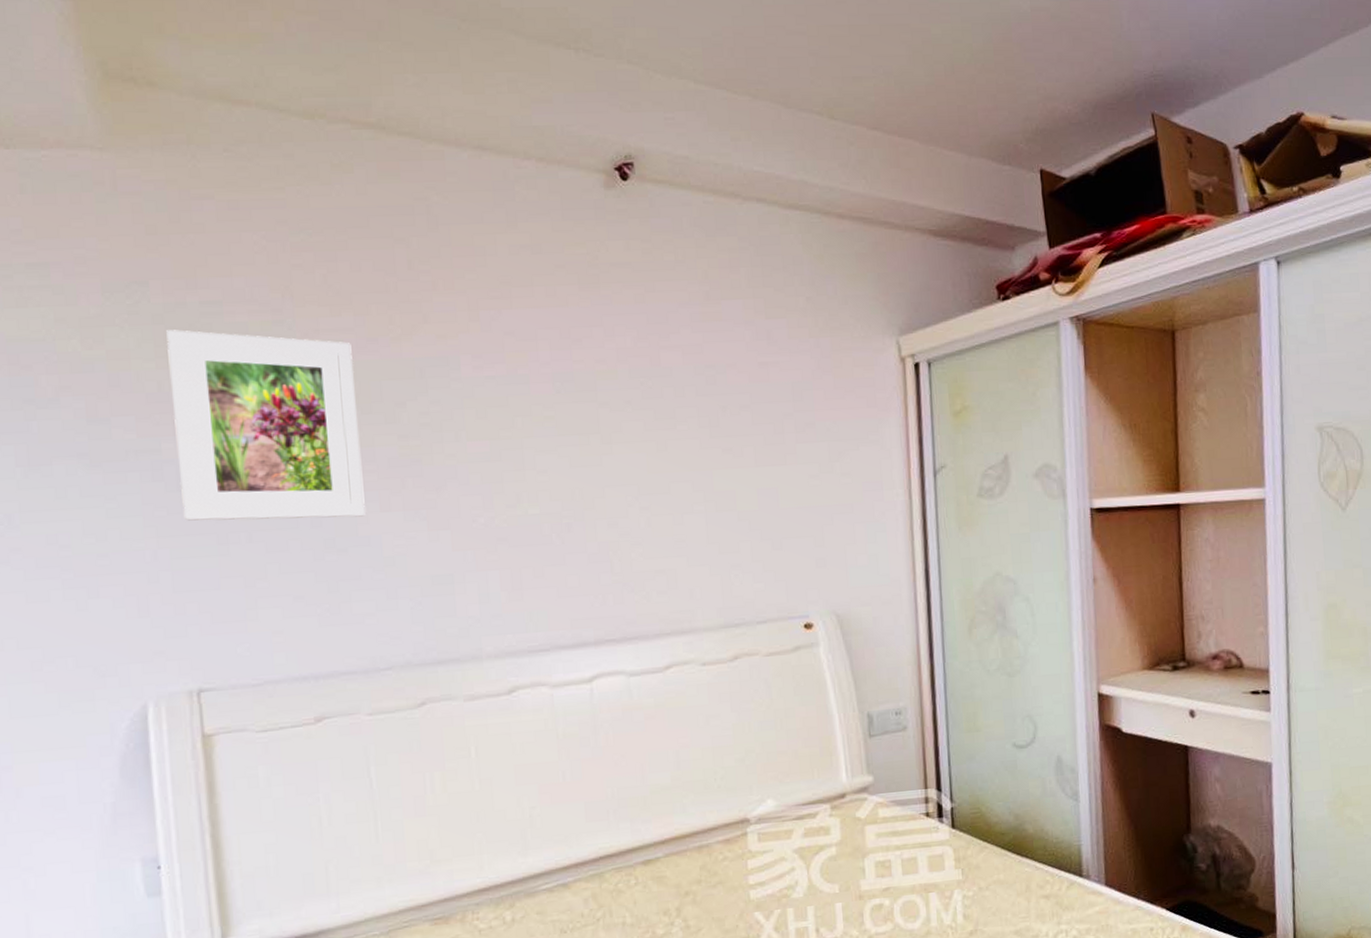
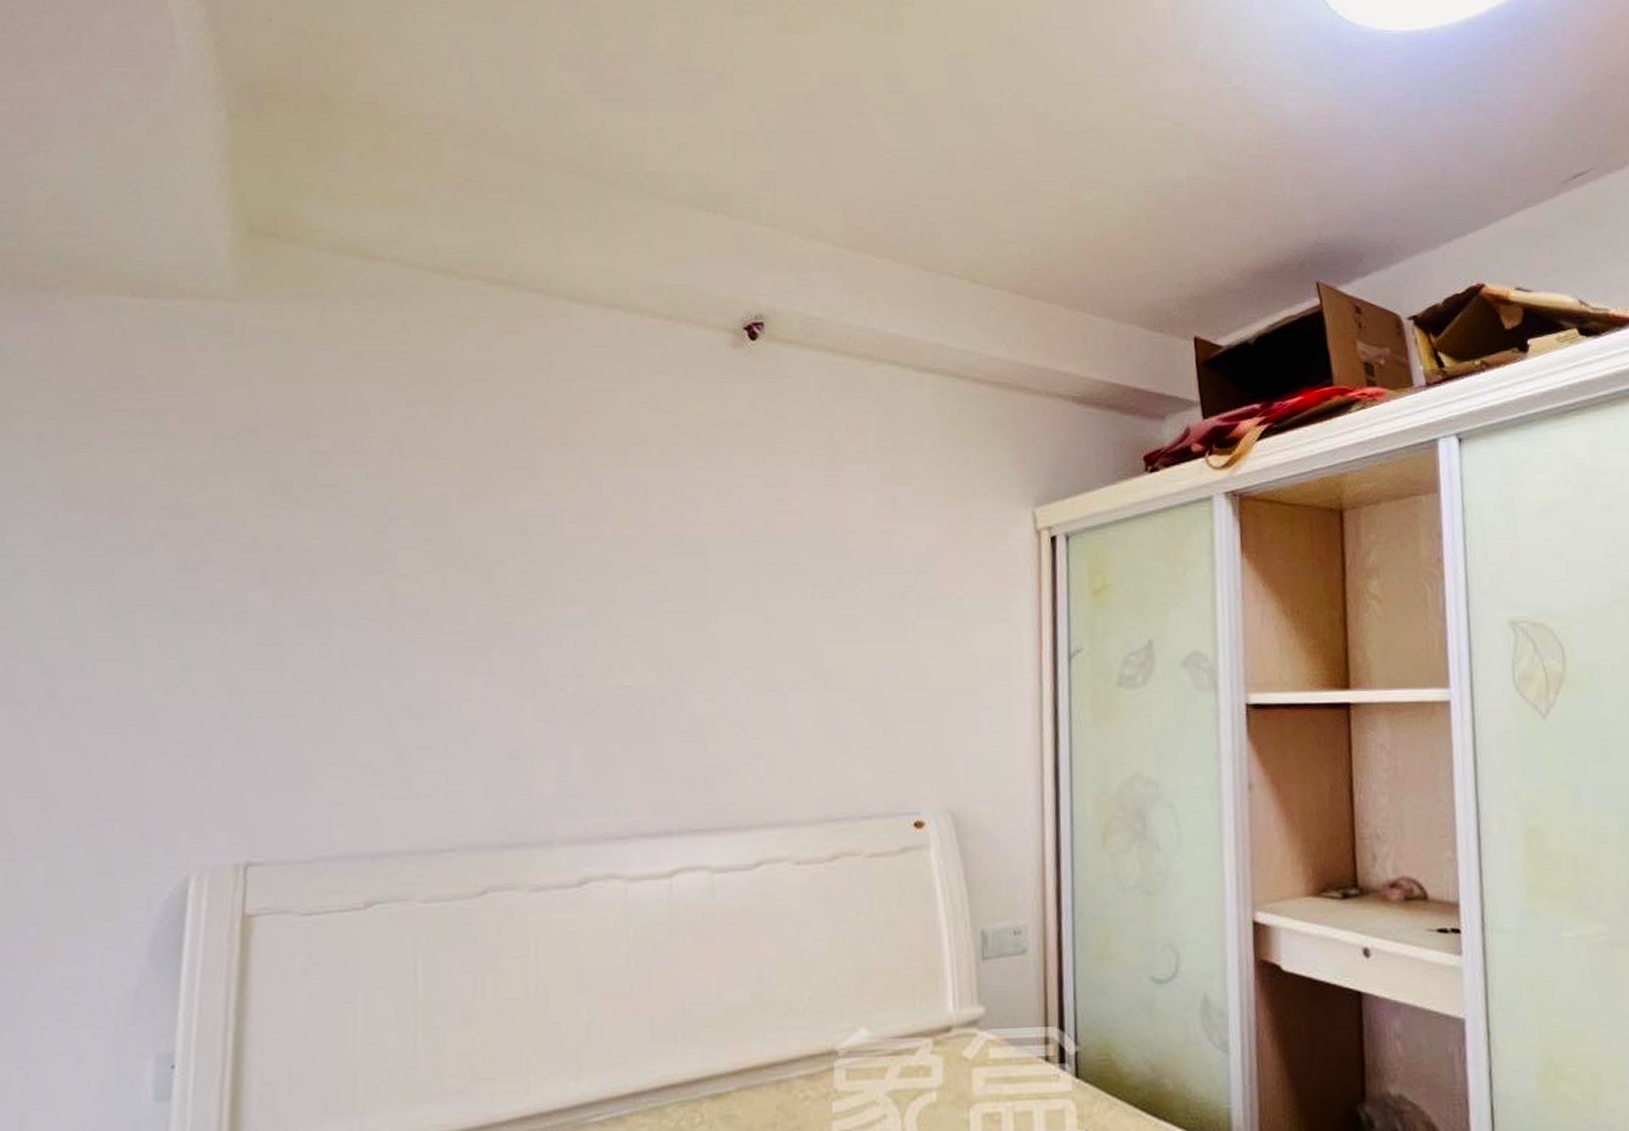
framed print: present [166,330,366,521] -> none [259,479,455,681]

